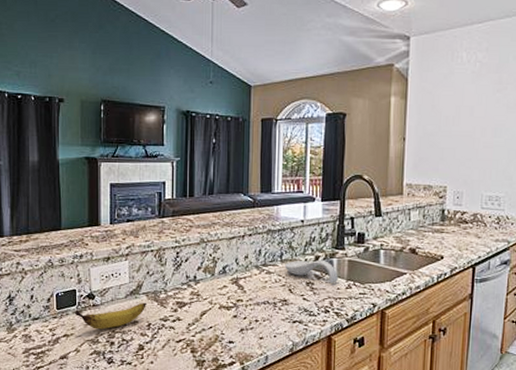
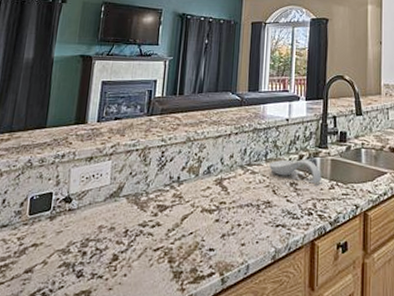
banana: present [74,302,146,330] -> none [47,206,126,238]

